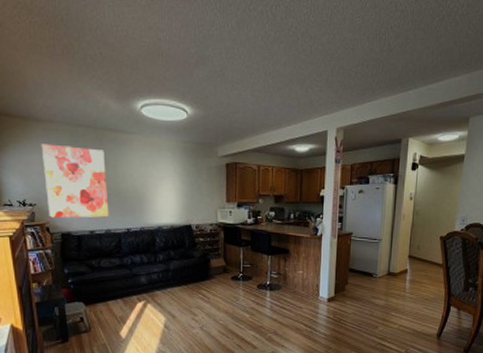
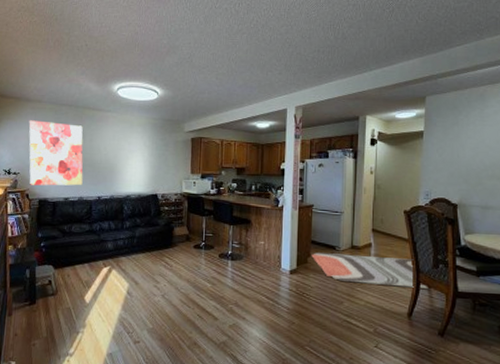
rug: none [349,280,457,311] -> present [311,252,427,288]

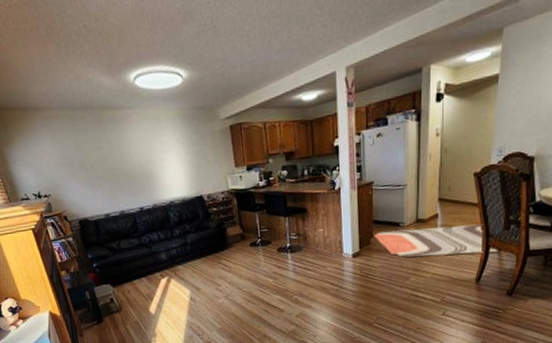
wall art: present [29,120,83,186] -> none [44,130,121,206]

